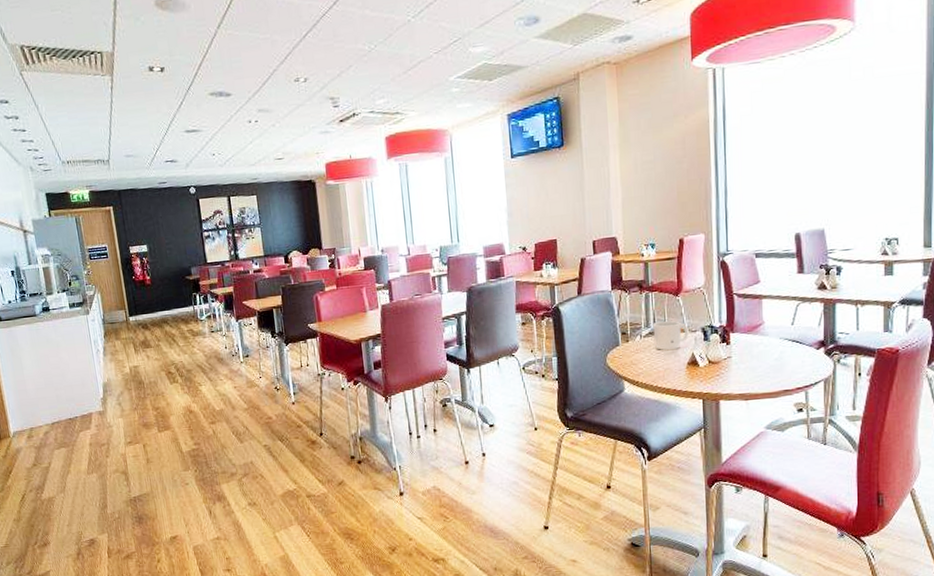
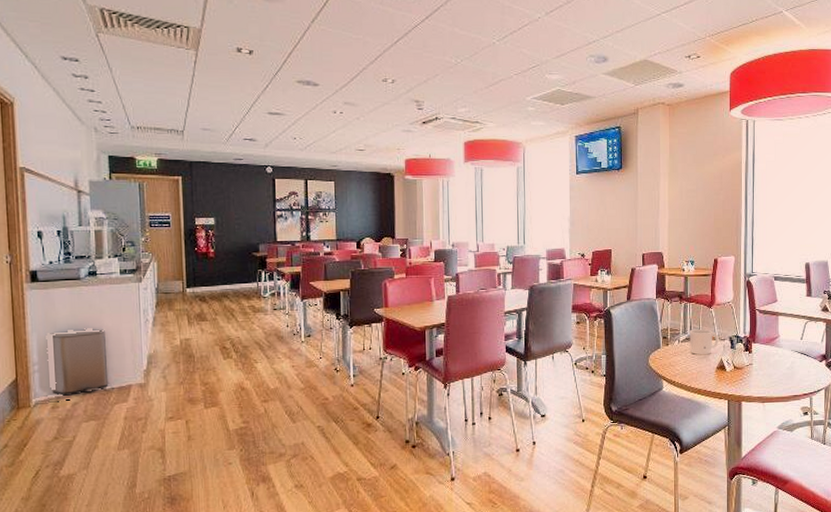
pedal bin: none [17,362,72,426] -> present [50,329,108,396]

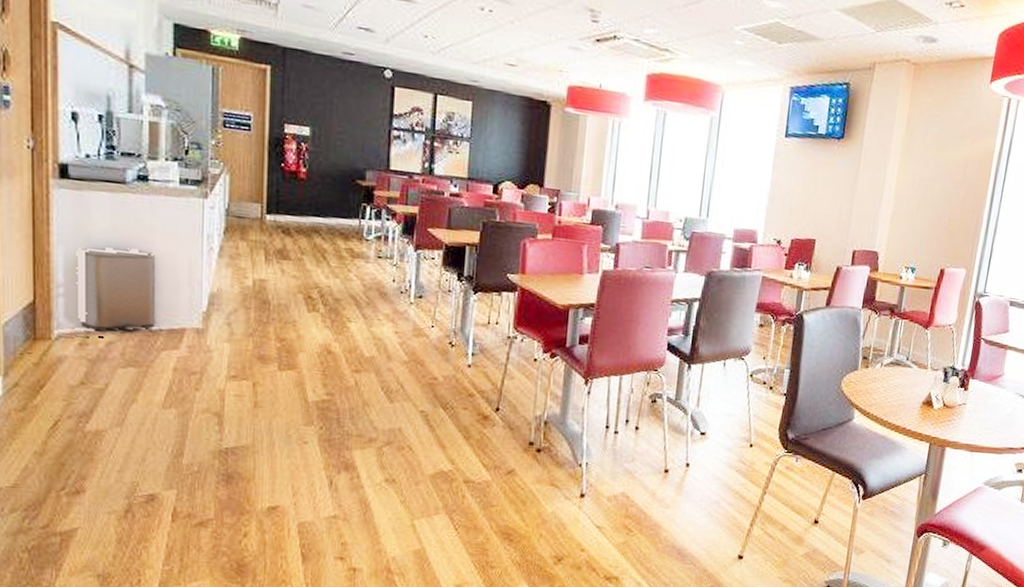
mug: present [689,329,719,355] -> none [893,352,931,386]

